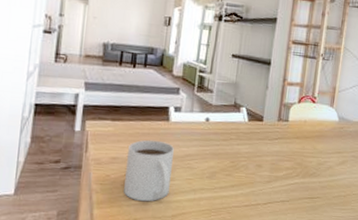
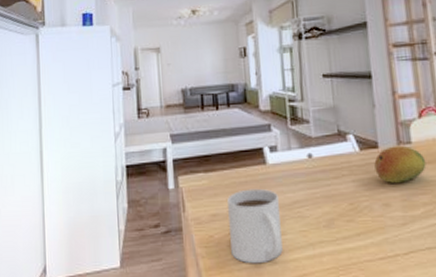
fruit: none [256,121,296,150] -> present [374,145,427,183]

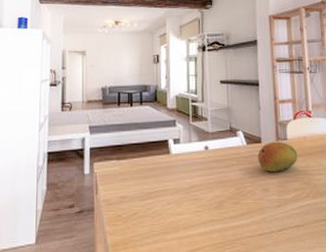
mug: present [227,188,283,264] -> none [135,174,180,240]

